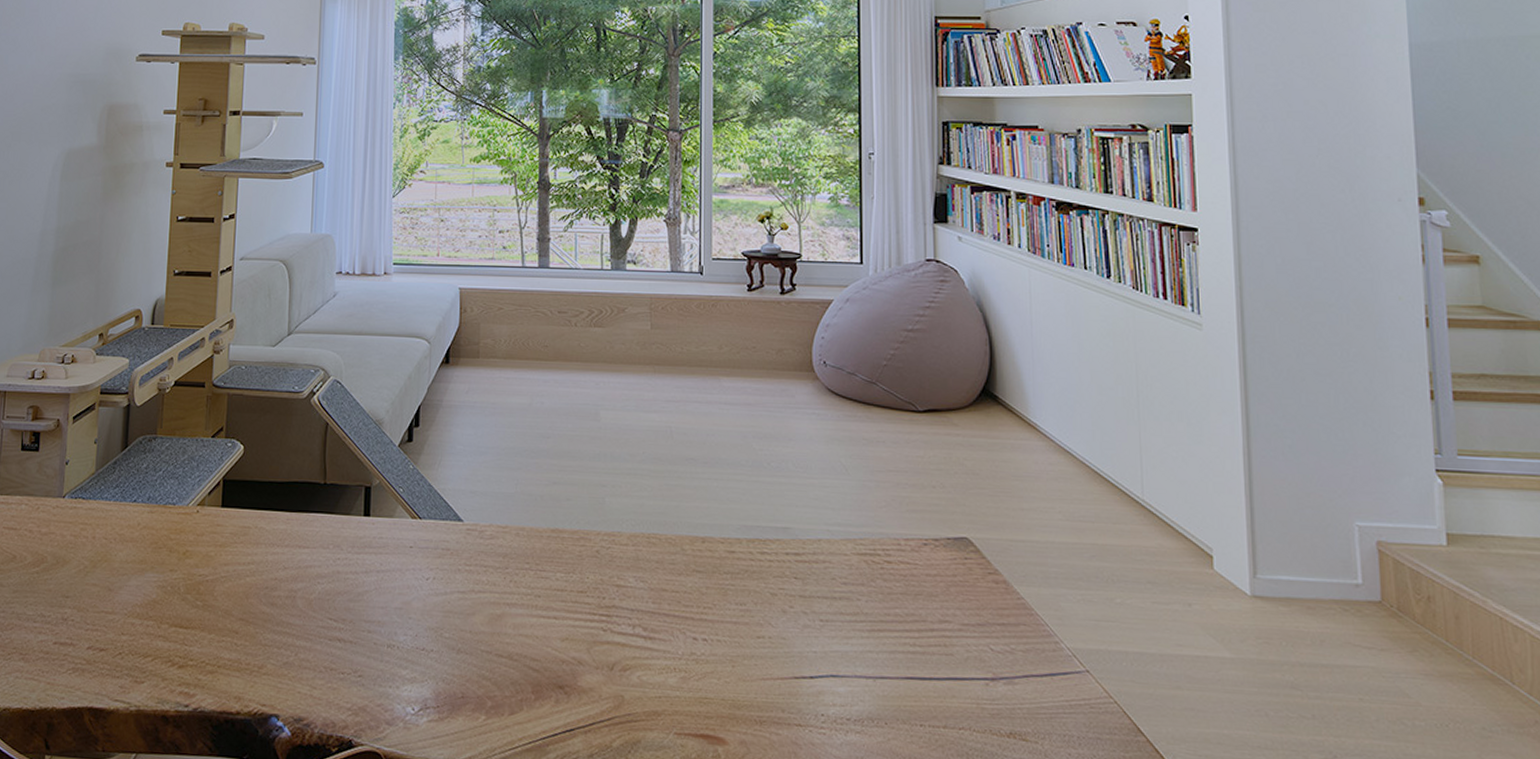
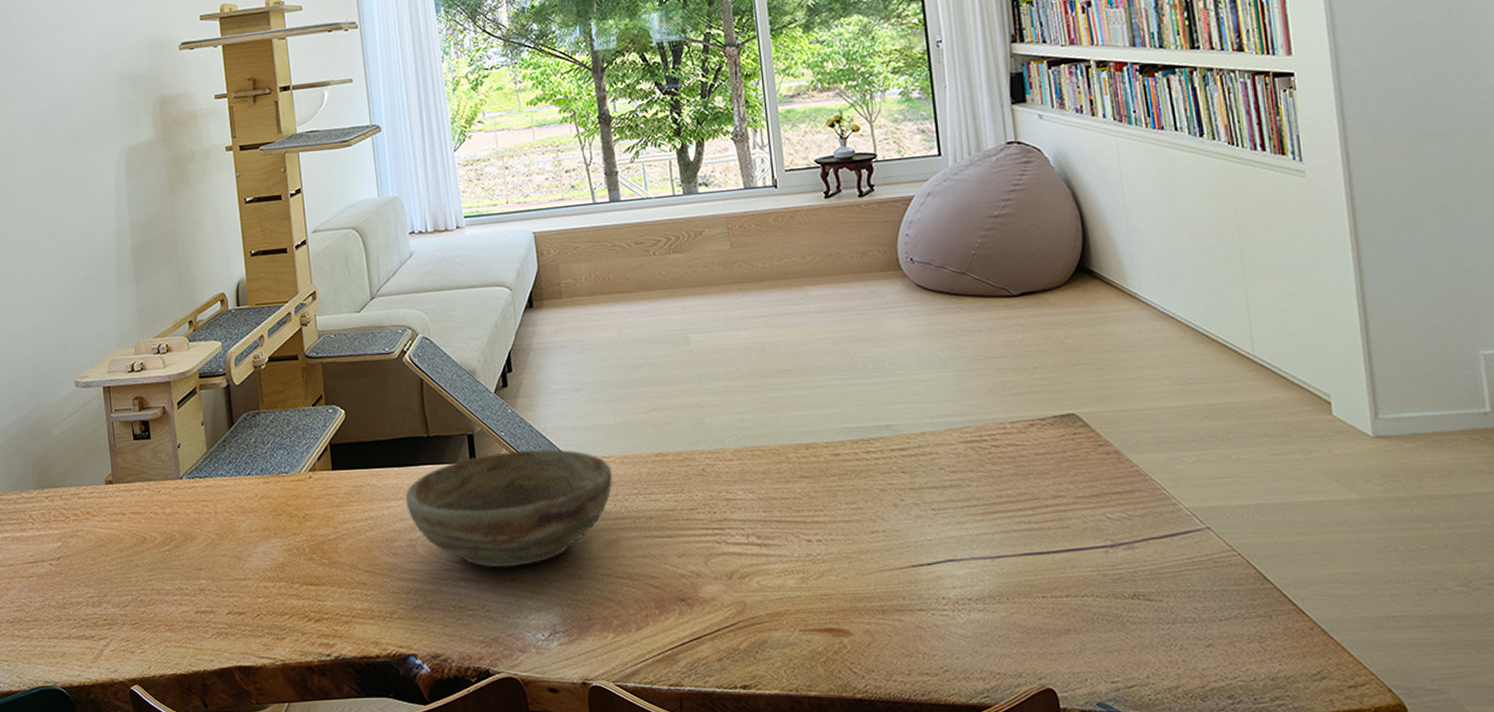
bowl: none [292,509,506,632] -> present [405,448,613,568]

